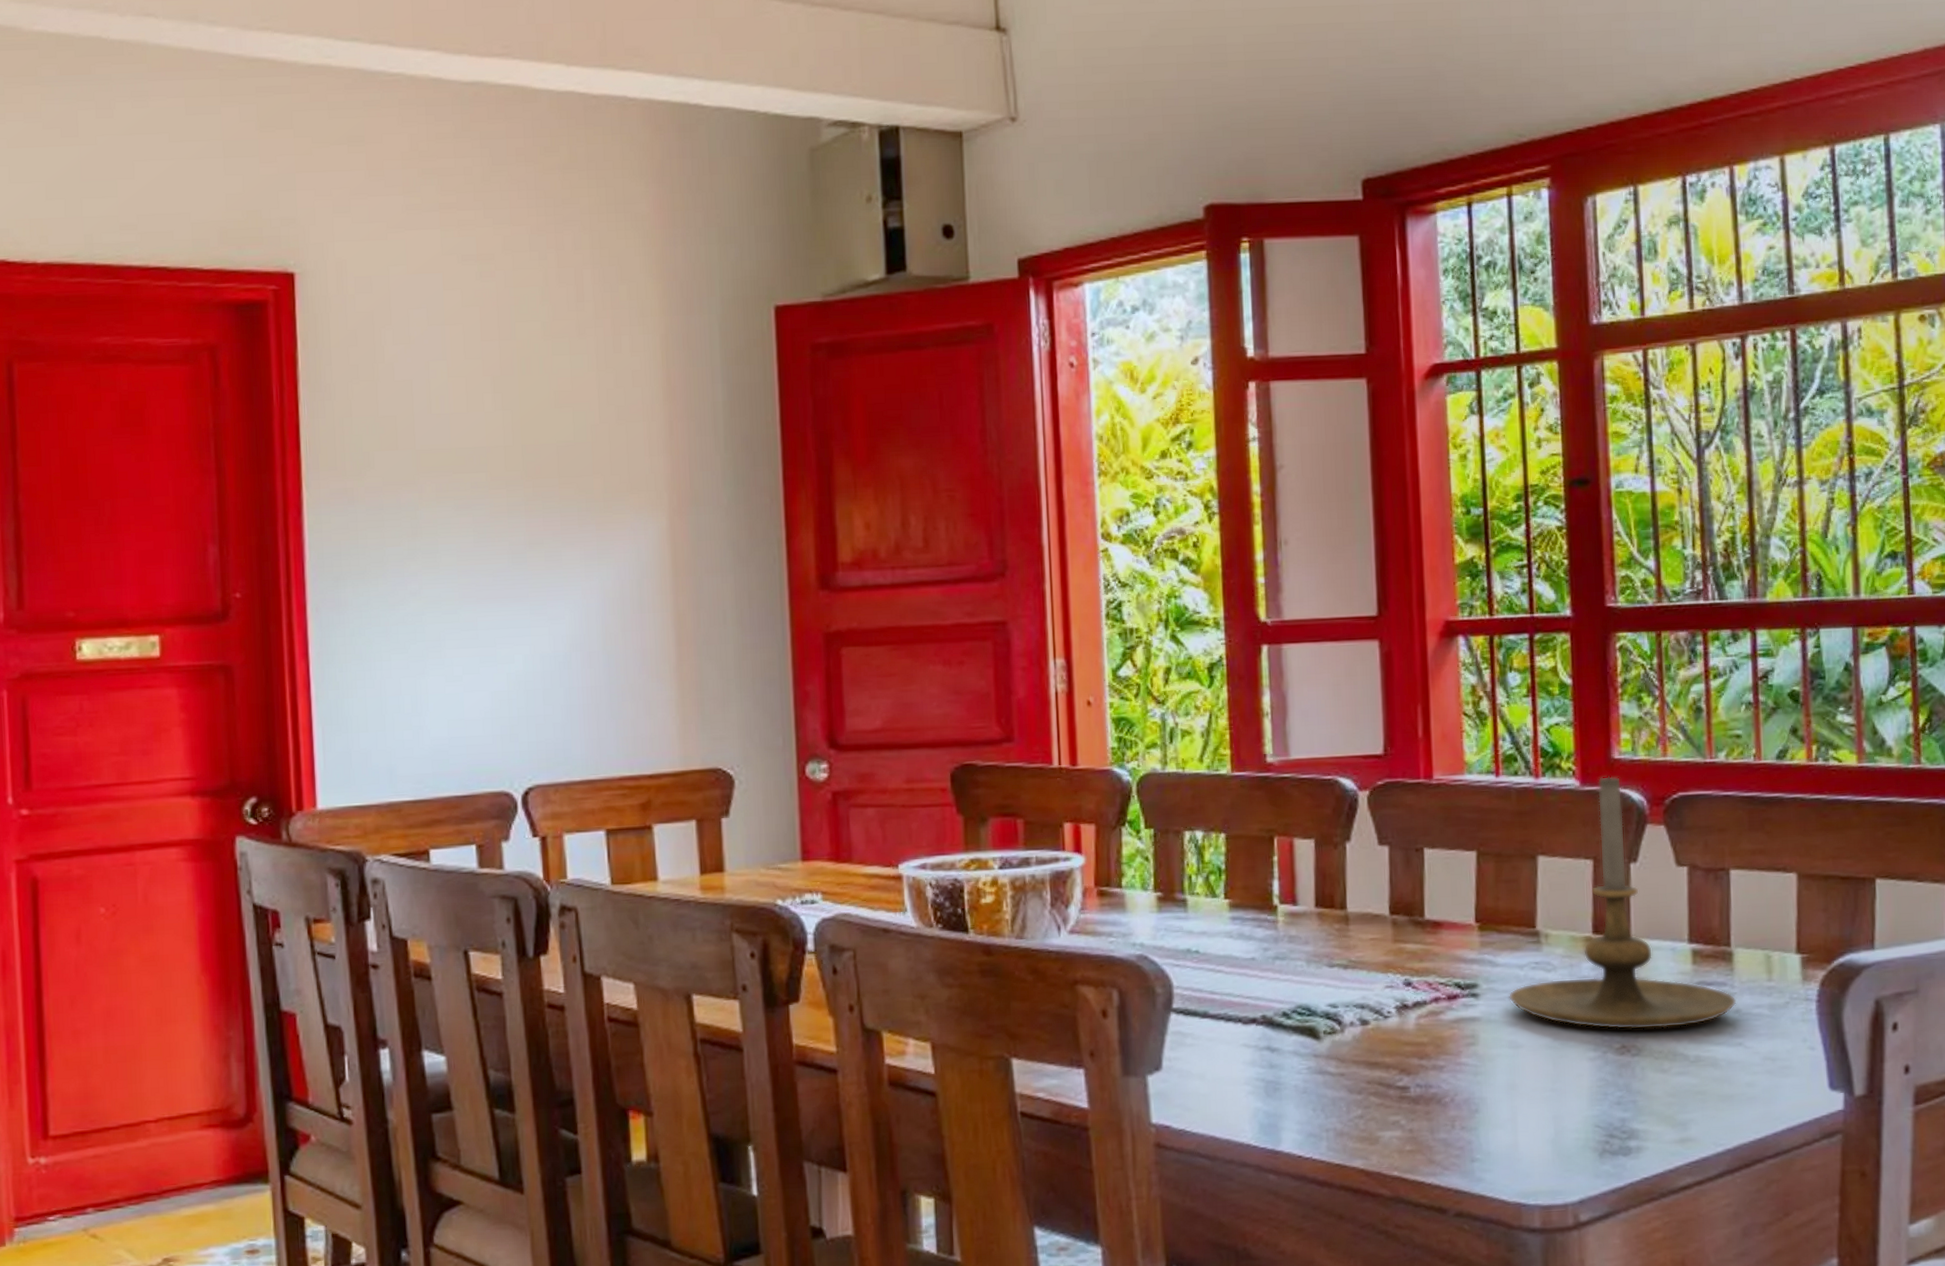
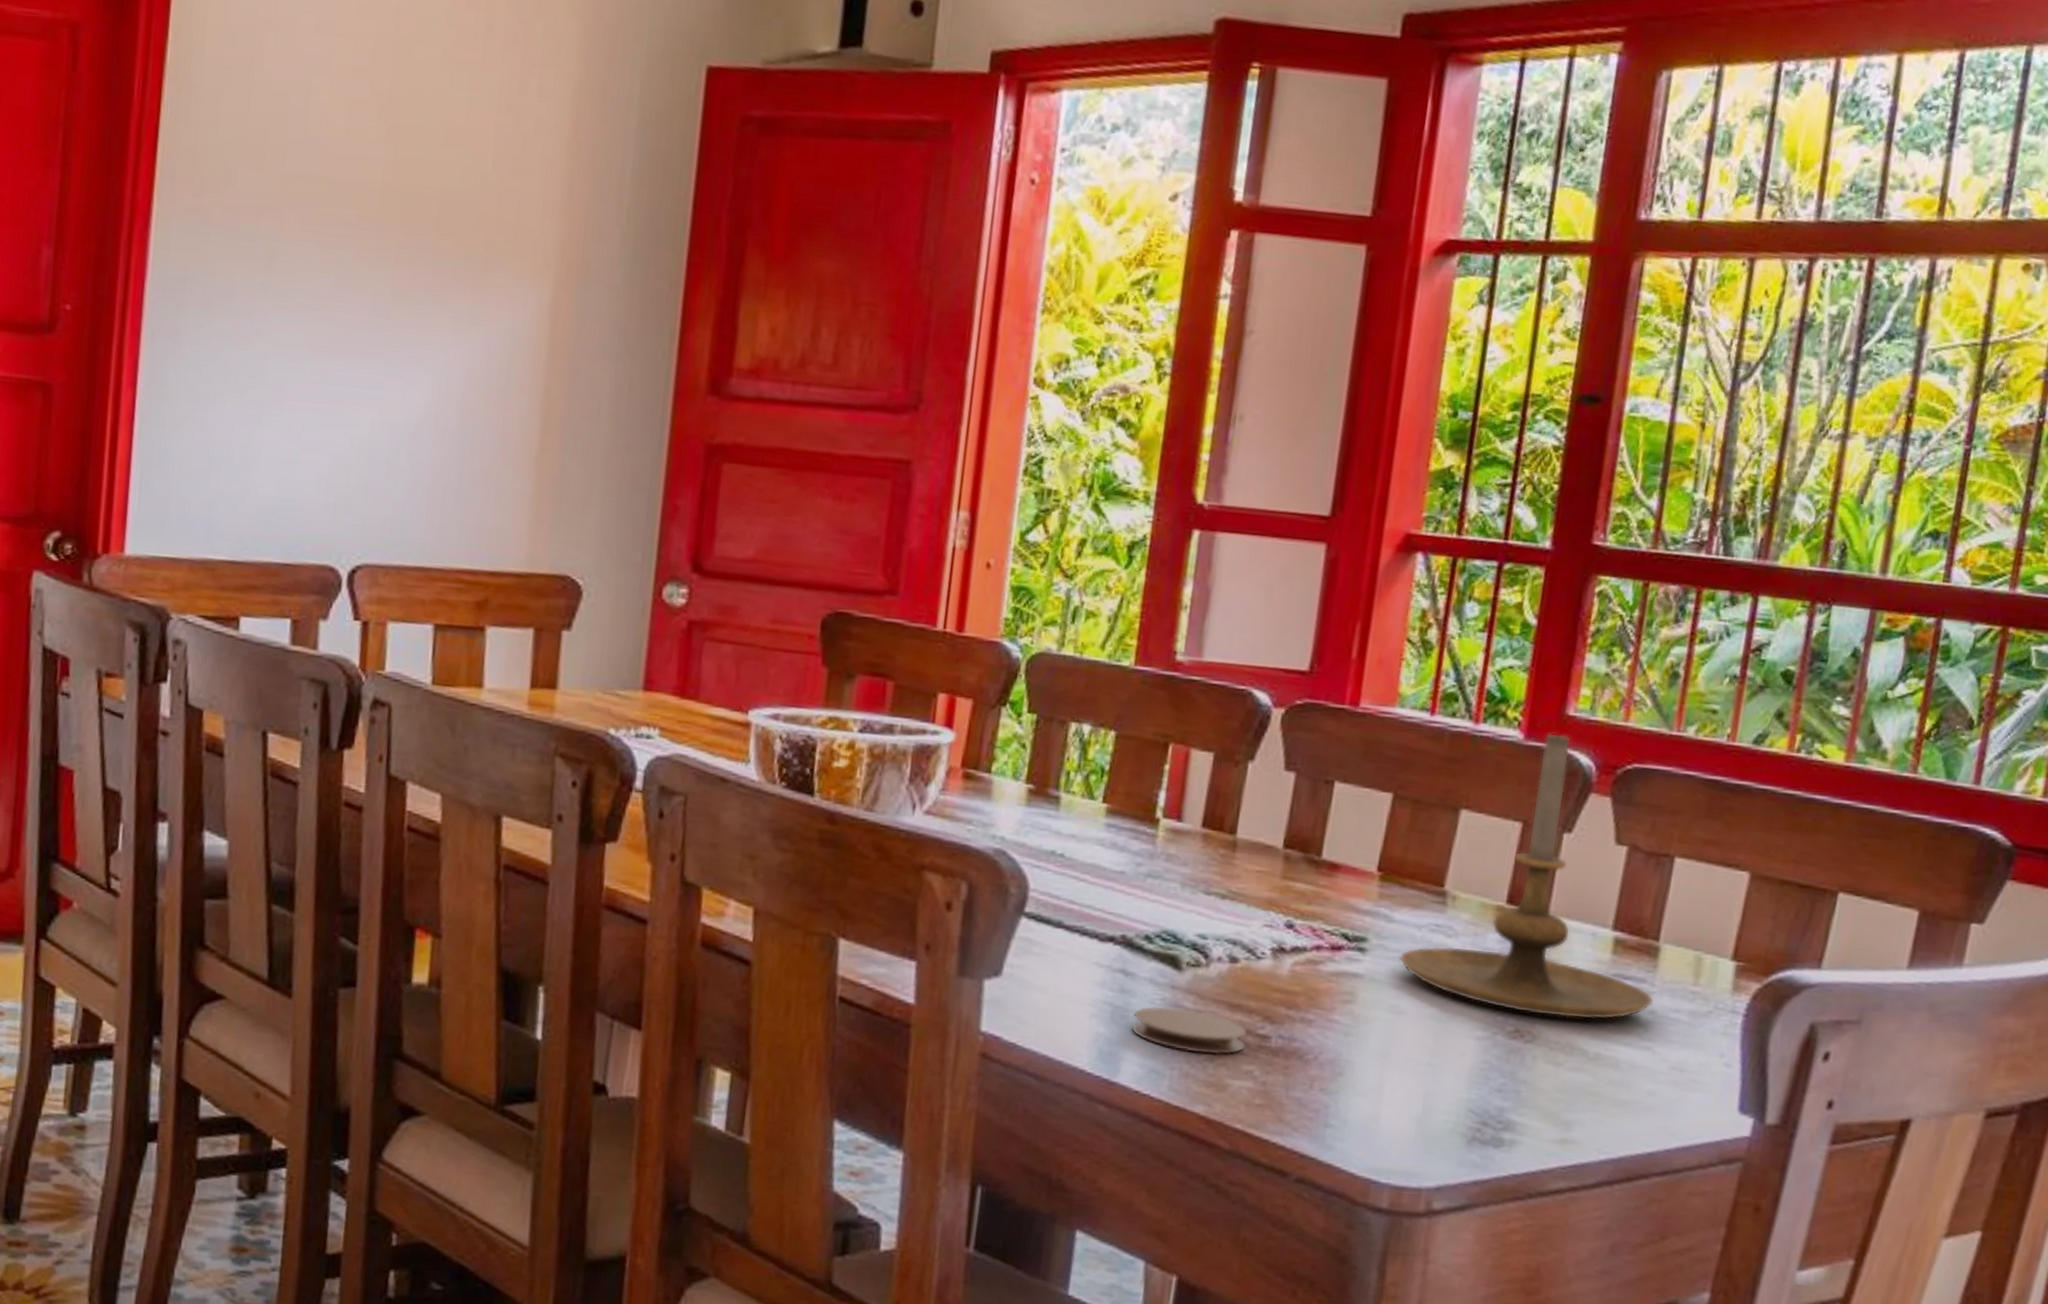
coaster: none [1284,1072,1389,1113] -> present [1131,1005,1247,1055]

